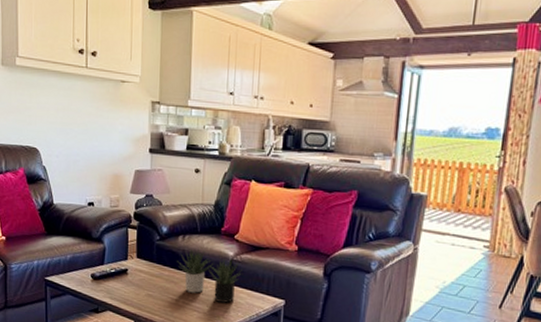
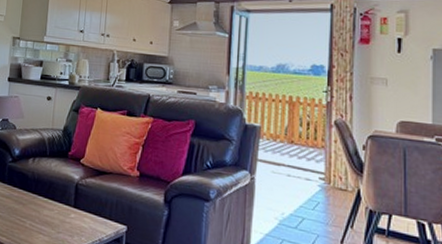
succulent plant: present [177,248,242,303] -> none [26,171,87,227]

